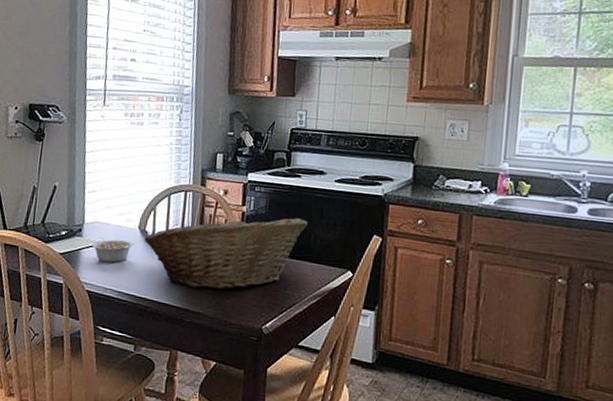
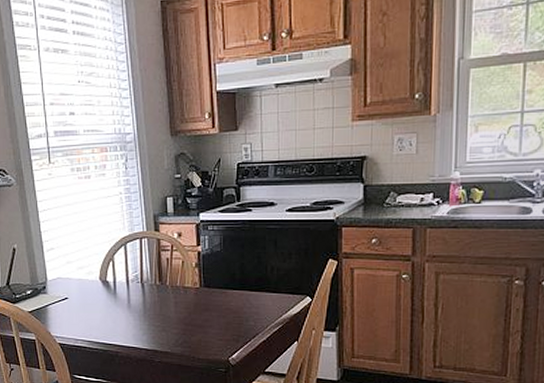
legume: present [91,239,141,263] -> none [57,290,104,315]
fruit basket: present [144,214,308,290] -> none [106,251,263,330]

